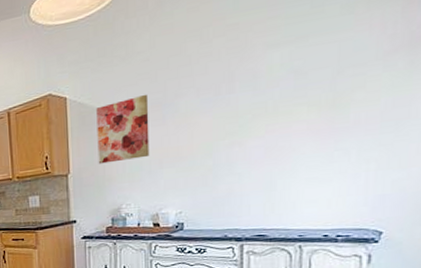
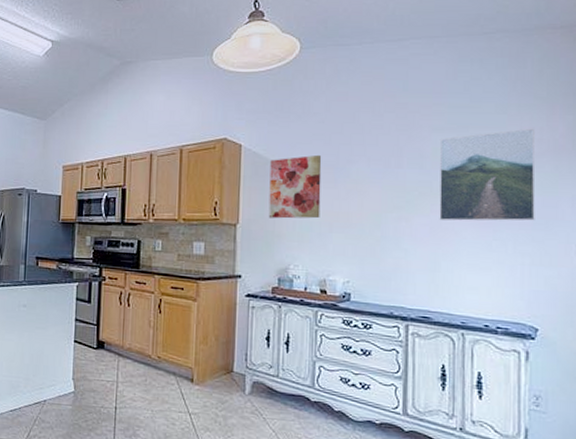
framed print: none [275,23,387,140] -> present [439,128,536,221]

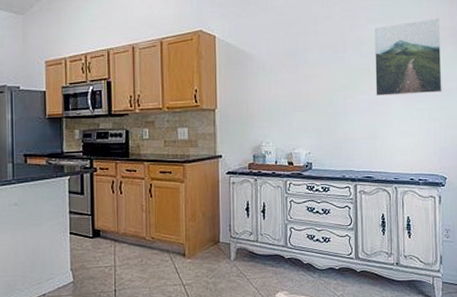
wall art: present [268,154,322,219] -> none [241,43,285,102]

